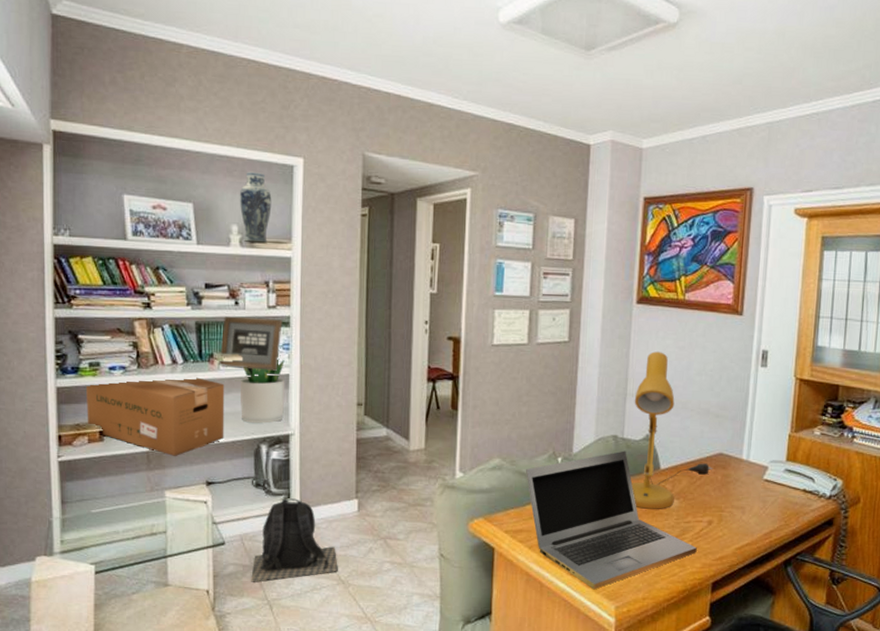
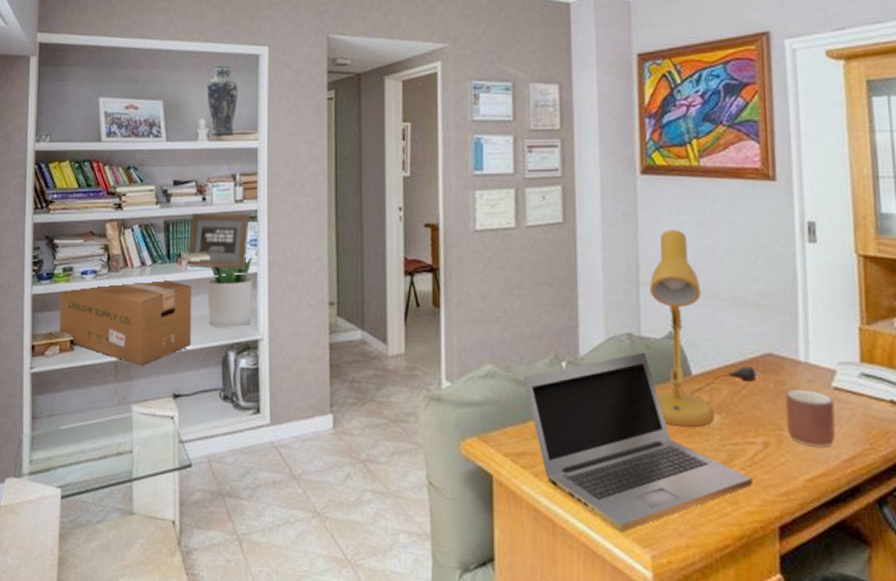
backpack: present [251,498,338,582] -> none [219,413,313,512]
mug: none [726,481,763,524] -> present [784,389,836,447]

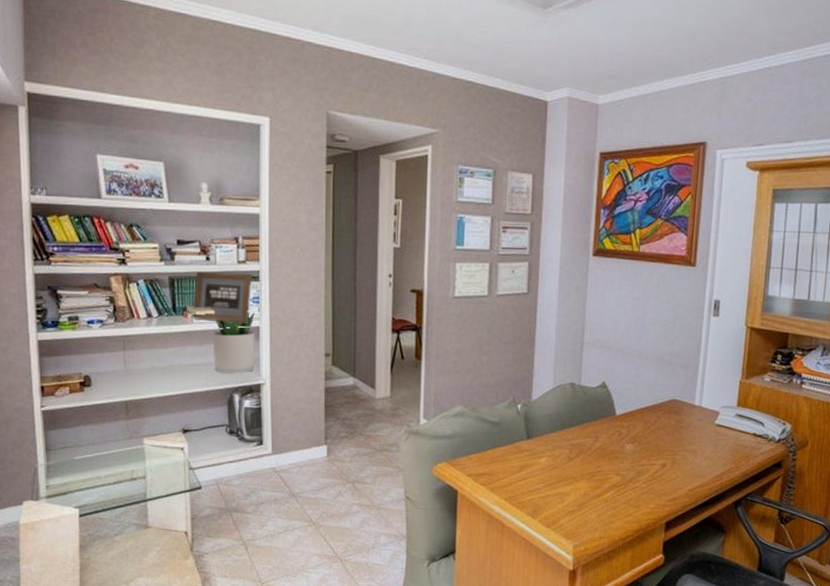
box: present [59,279,192,367] -> none [66,330,199,406]
vase: present [206,64,238,136] -> none [208,130,240,201]
laptop: present [523,352,753,533] -> none [486,397,651,530]
desk lamp: present [649,229,761,427] -> none [588,302,667,453]
mug: present [784,389,836,447] -> none [679,425,715,467]

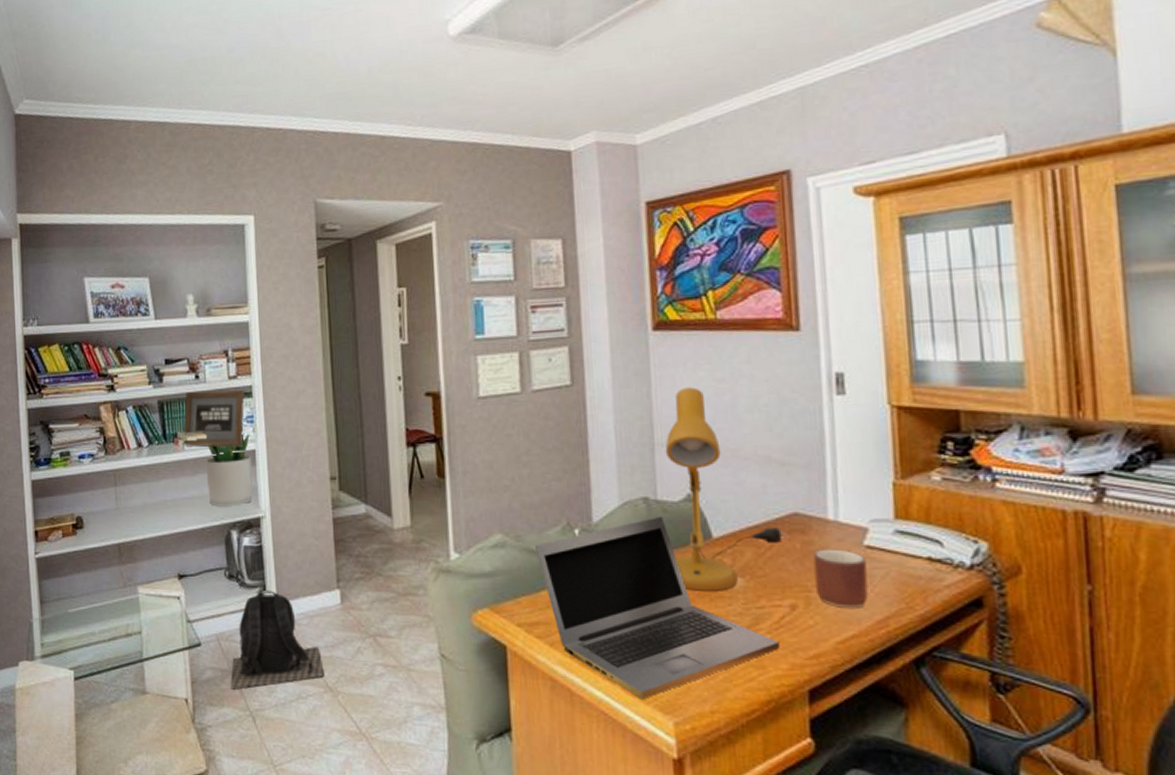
backpack: none [227,445,309,524] -> present [230,591,324,690]
laptop: none [486,397,651,530] -> present [534,516,780,700]
desk lamp: none [588,302,667,453] -> present [665,387,787,591]
mug: none [679,425,715,467] -> present [812,549,869,608]

